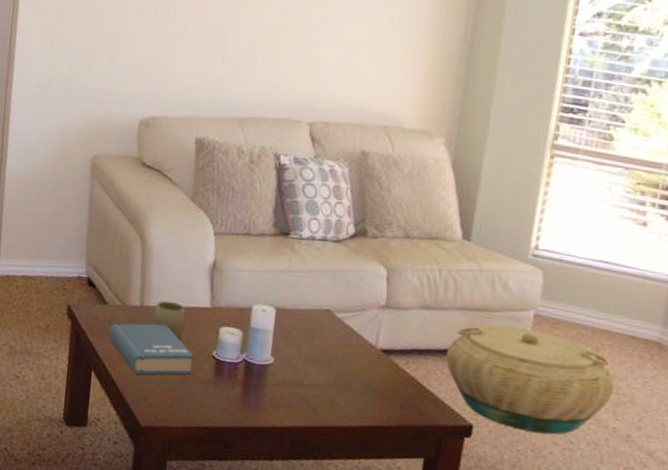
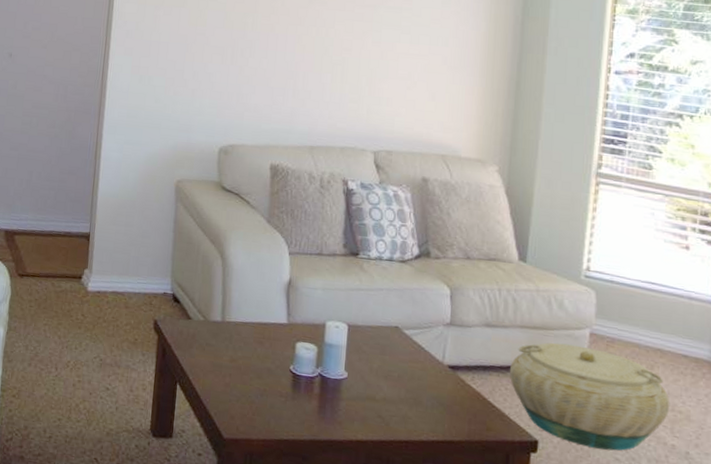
book: present [109,323,194,375] -> none [193,338,273,389]
mug: present [152,300,186,340] -> none [233,316,264,354]

